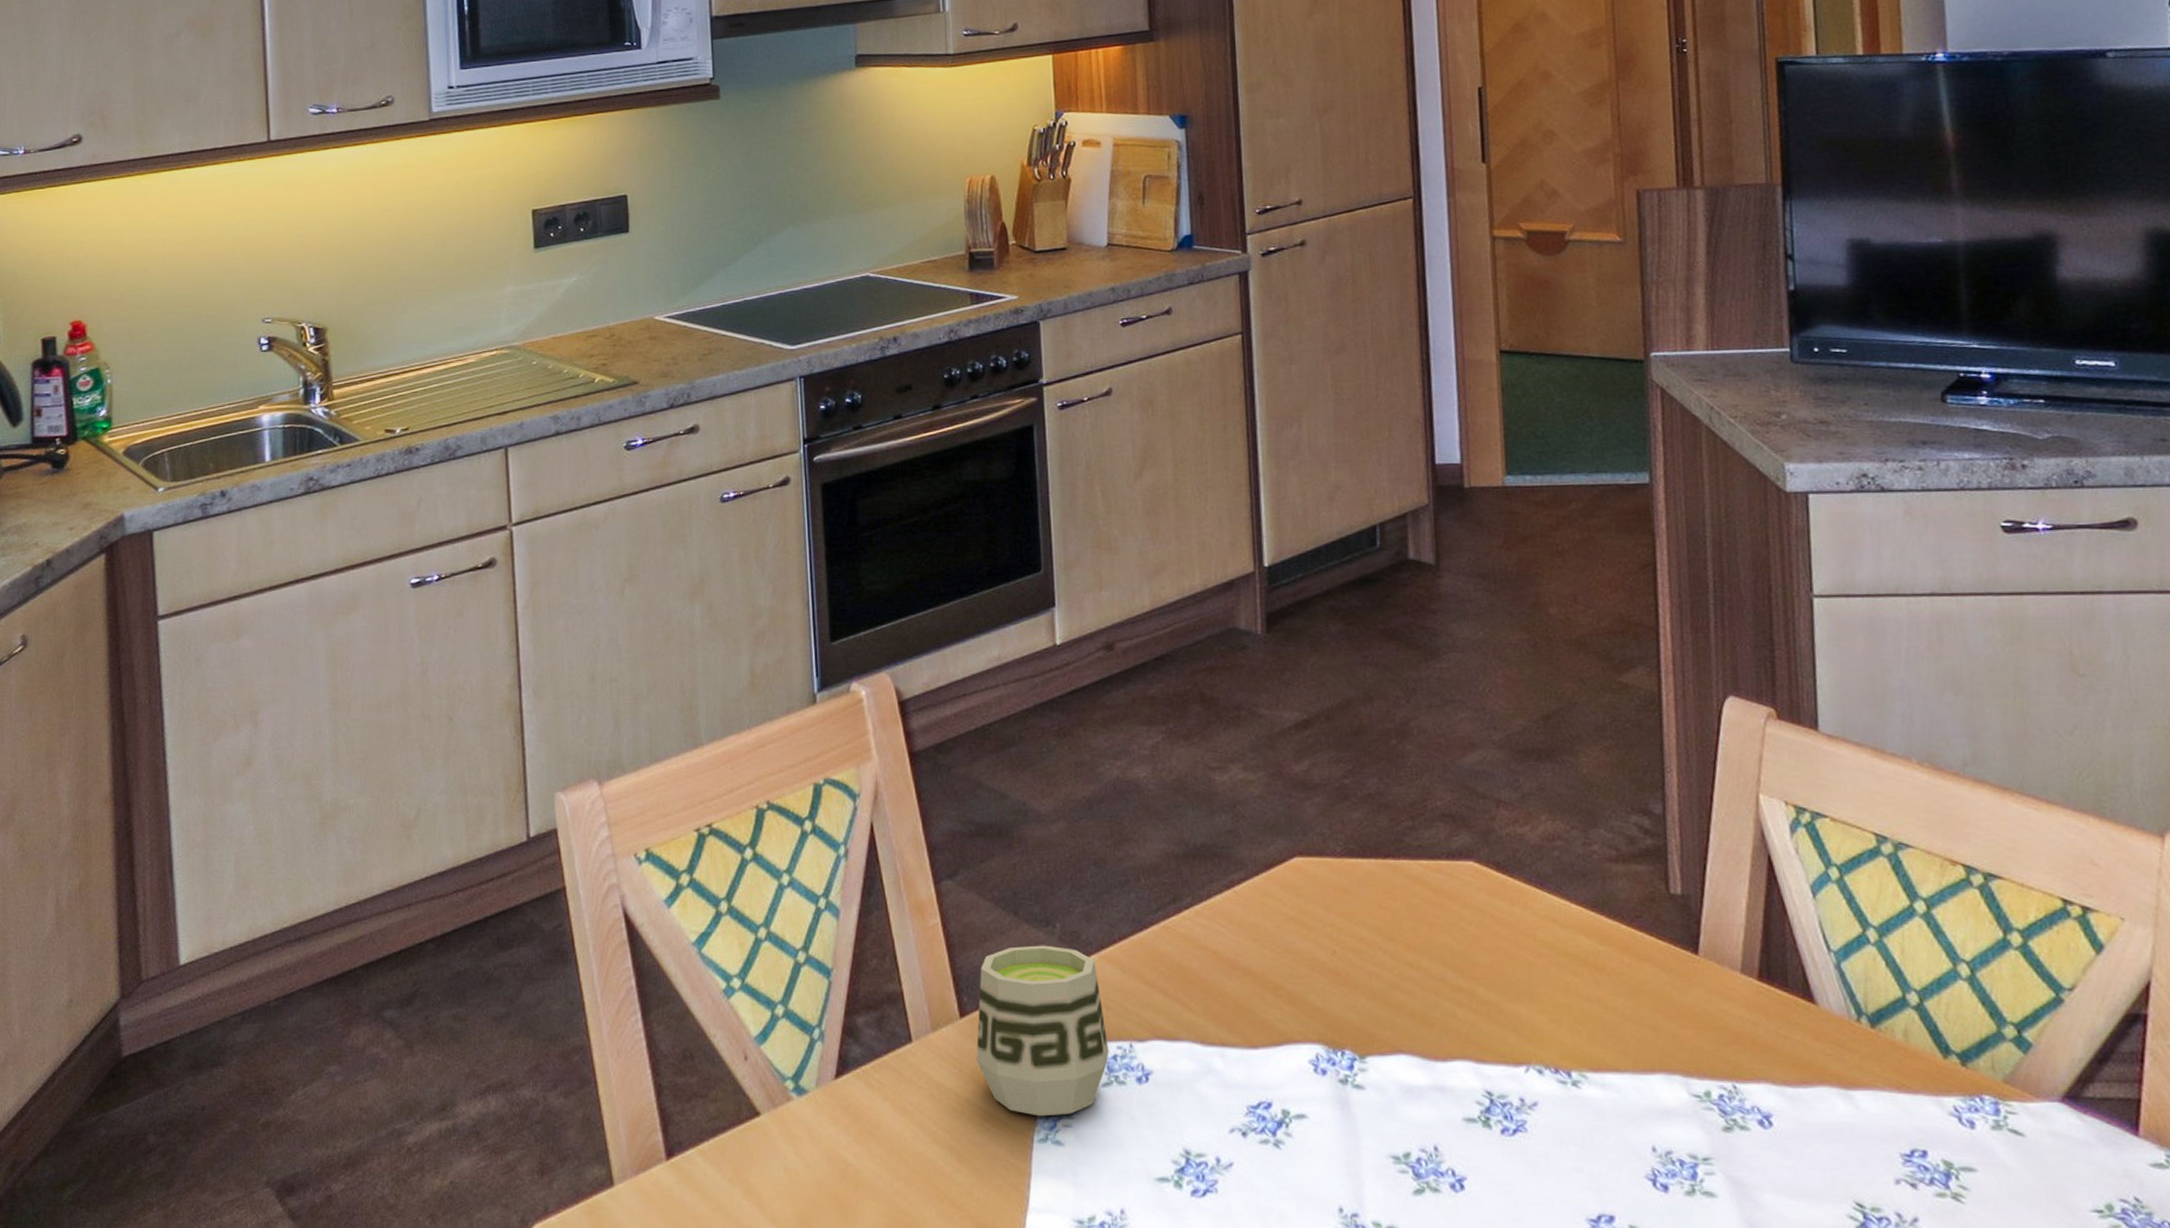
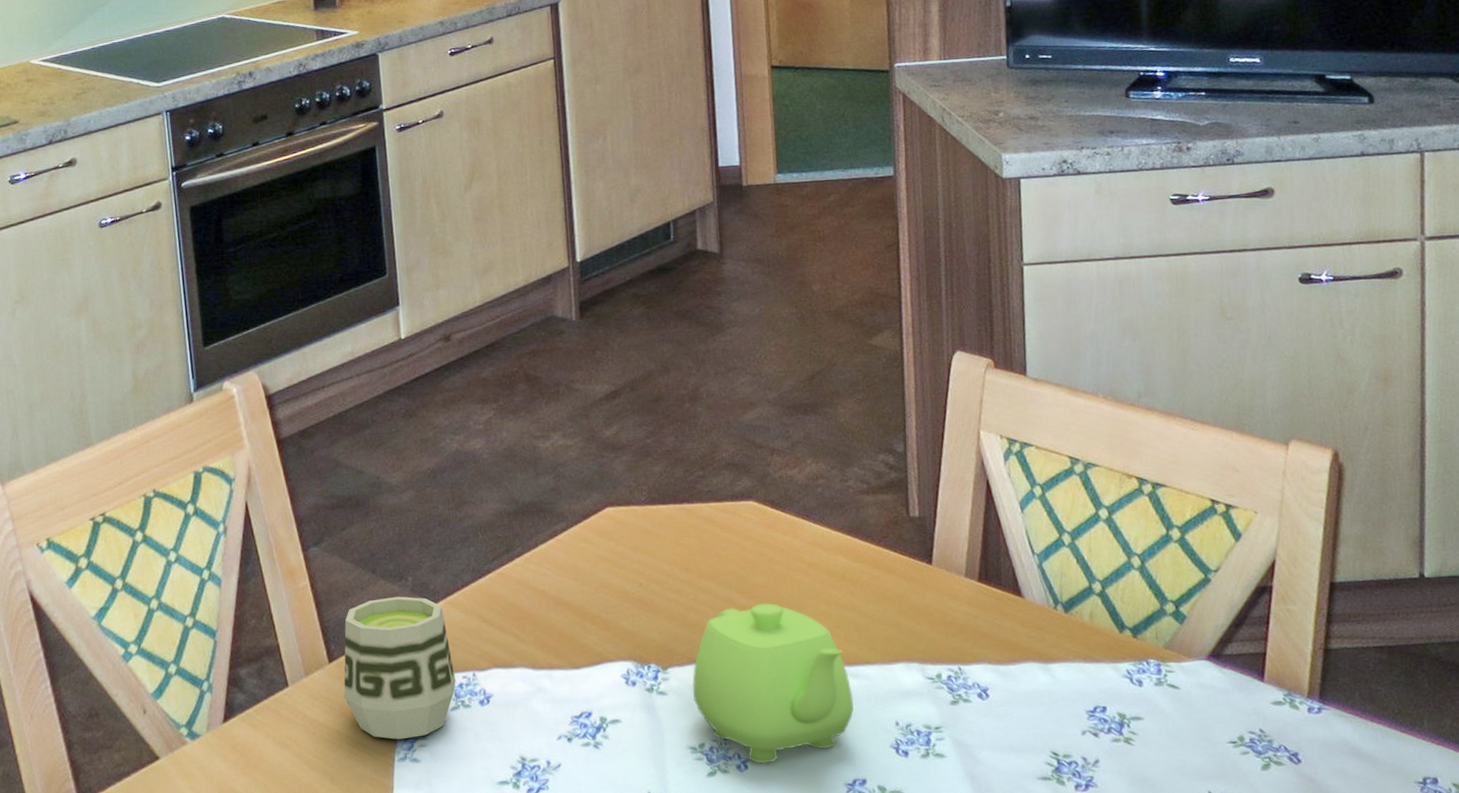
teapot: none [1396,987,1599,1185] -> present [692,603,854,764]

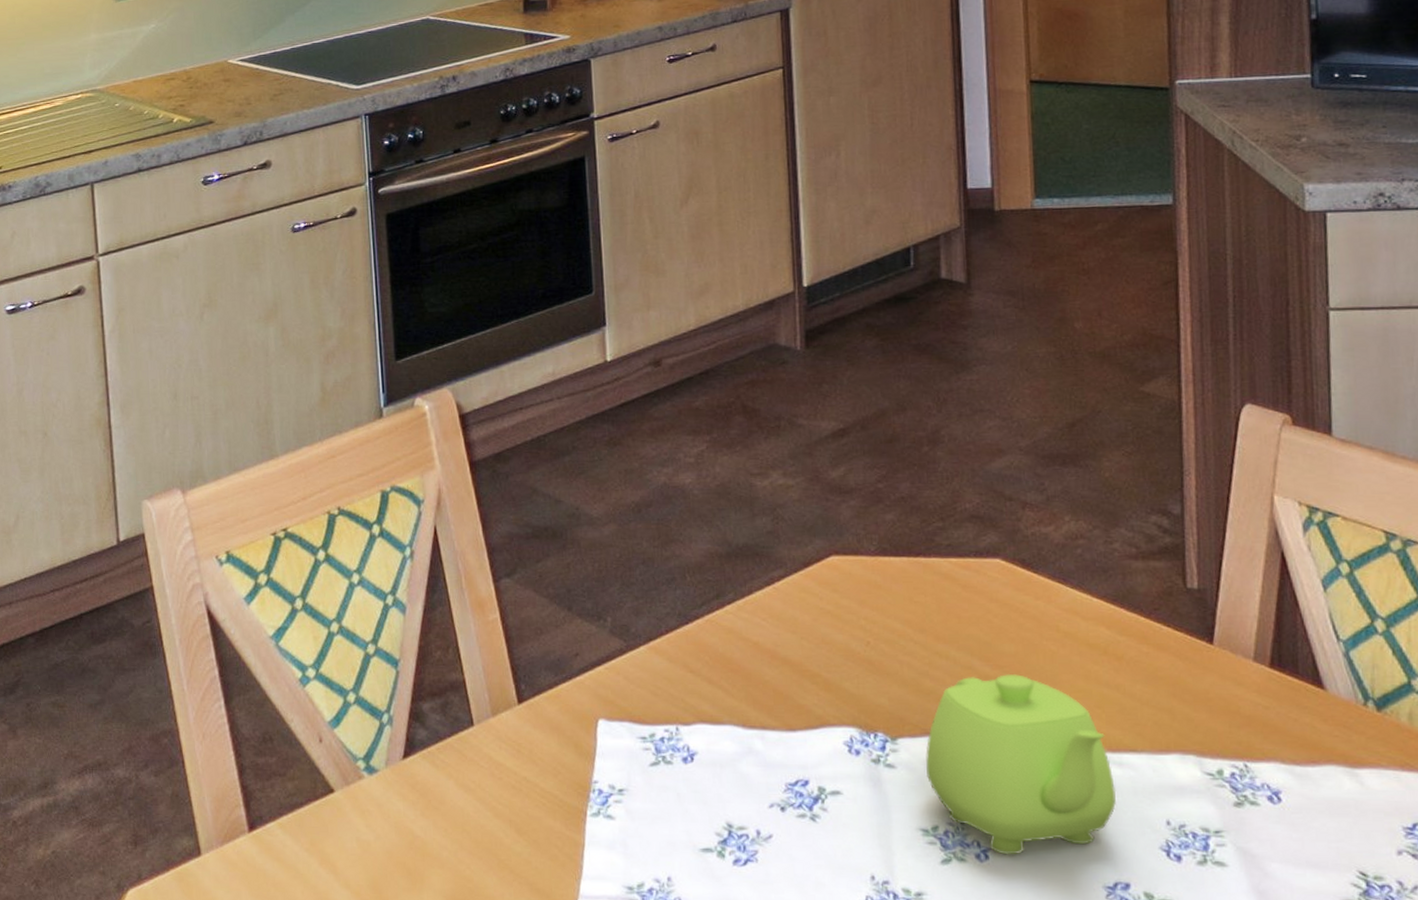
cup: present [344,596,456,740] -> none [533,637,657,793]

